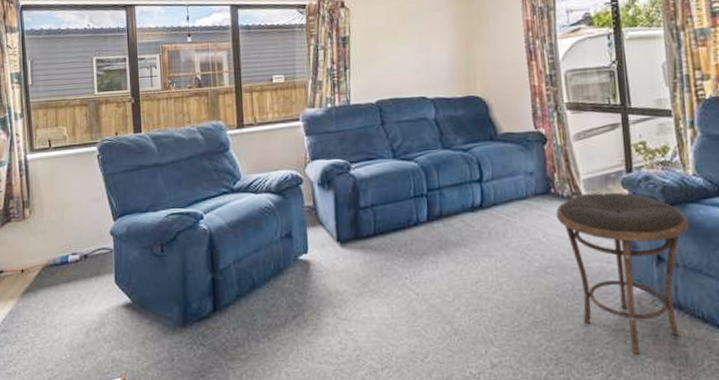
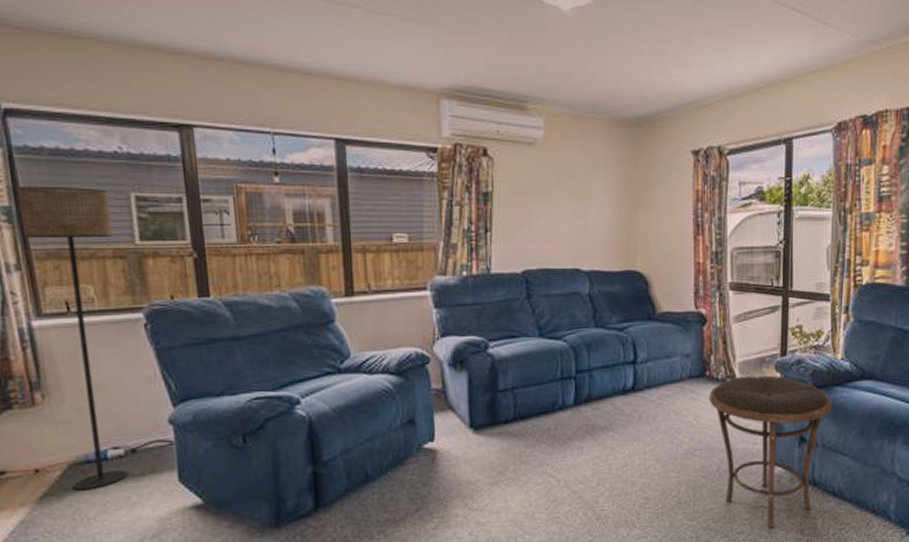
floor lamp: none [26,55,81,288] -> present [18,186,127,491]

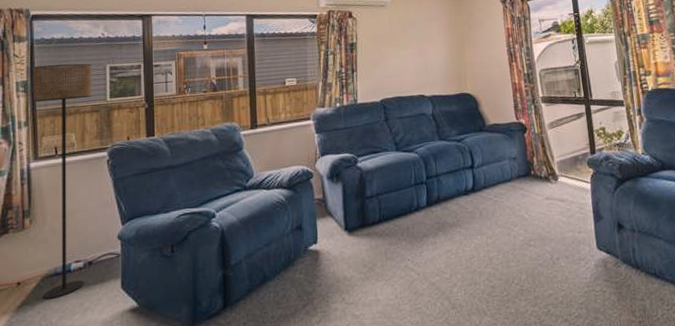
side table: present [709,375,833,529] -> none [535,171,642,312]

